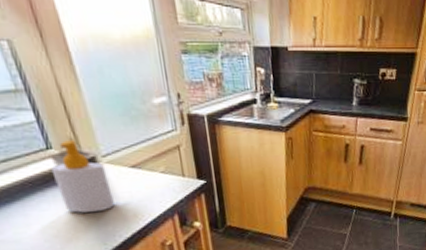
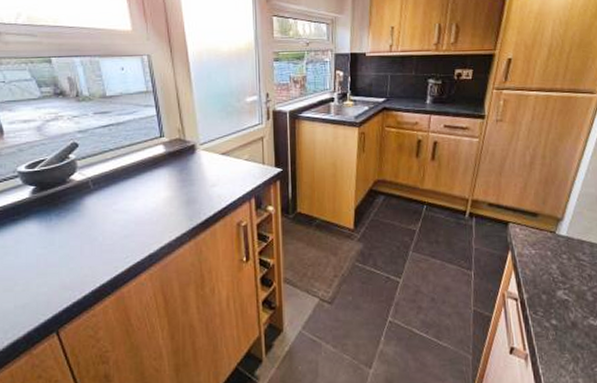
soap bottle: present [51,140,115,213] -> none [160,130,204,192]

